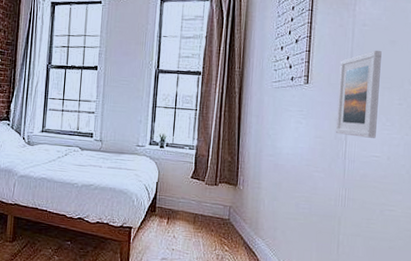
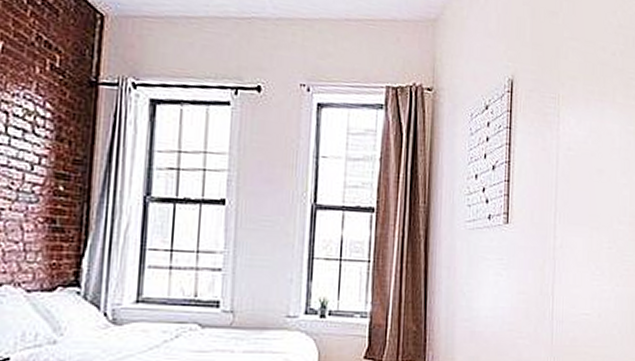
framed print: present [335,50,382,138] -> none [540,180,589,291]

